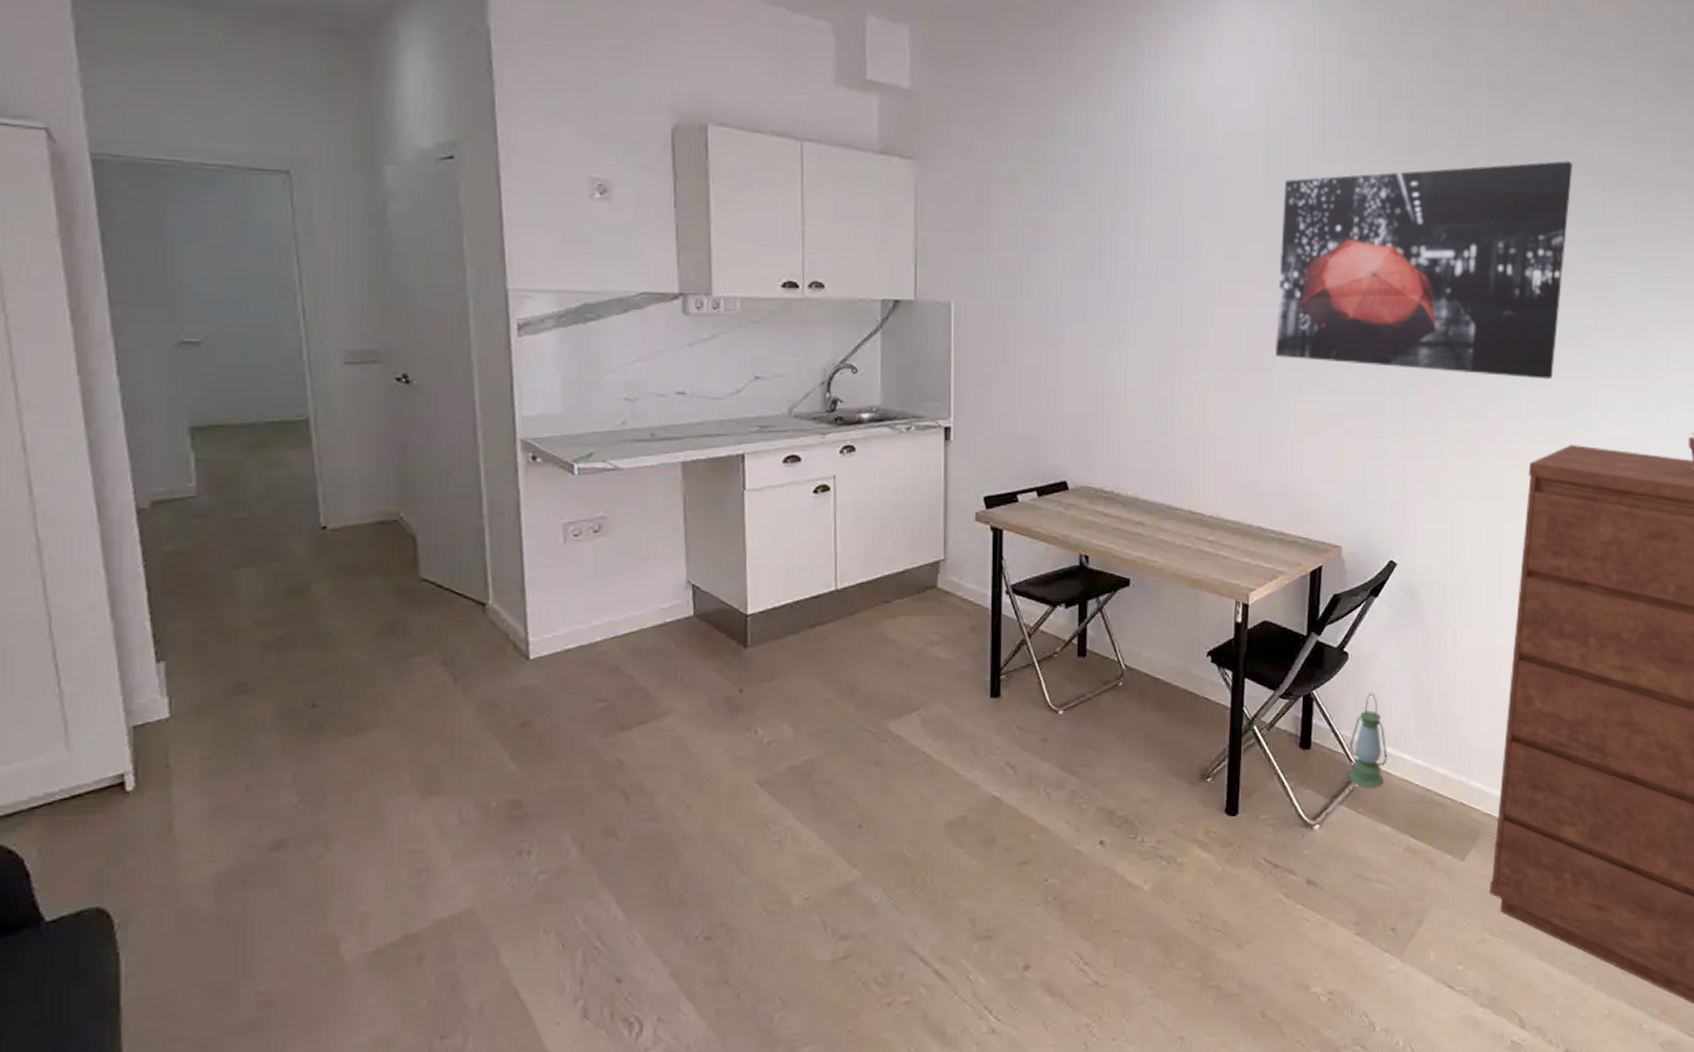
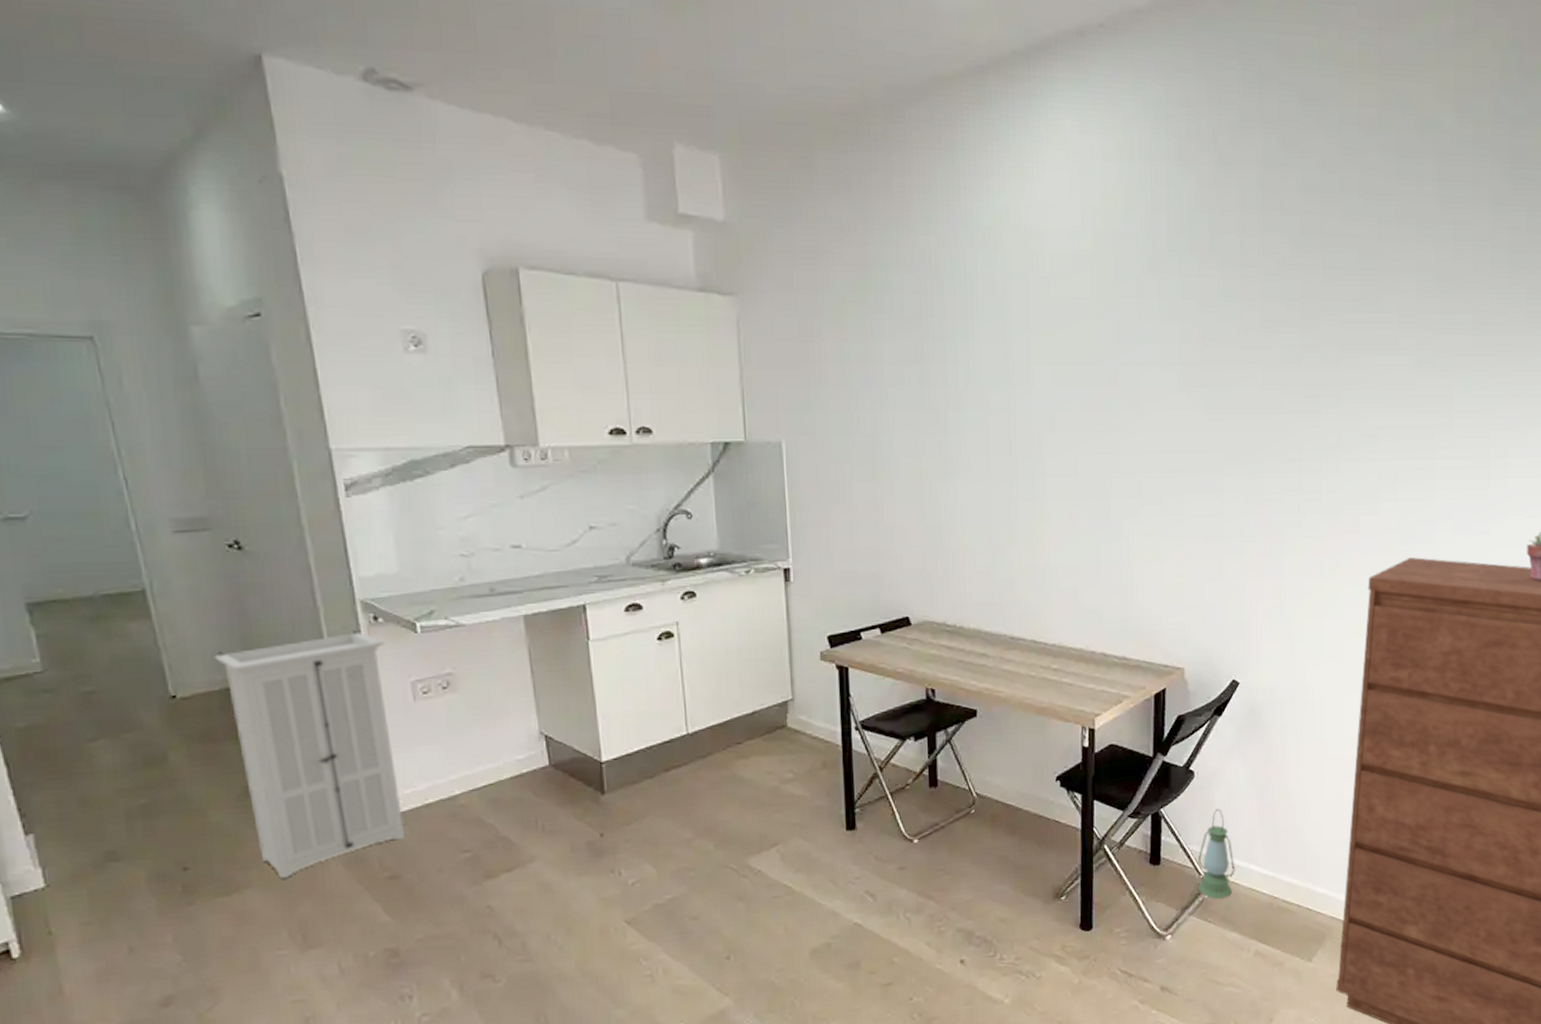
storage cabinet: none [369,469,542,721] -> present [214,630,406,879]
wall art: present [1276,161,1573,379] -> none [1111,267,1409,493]

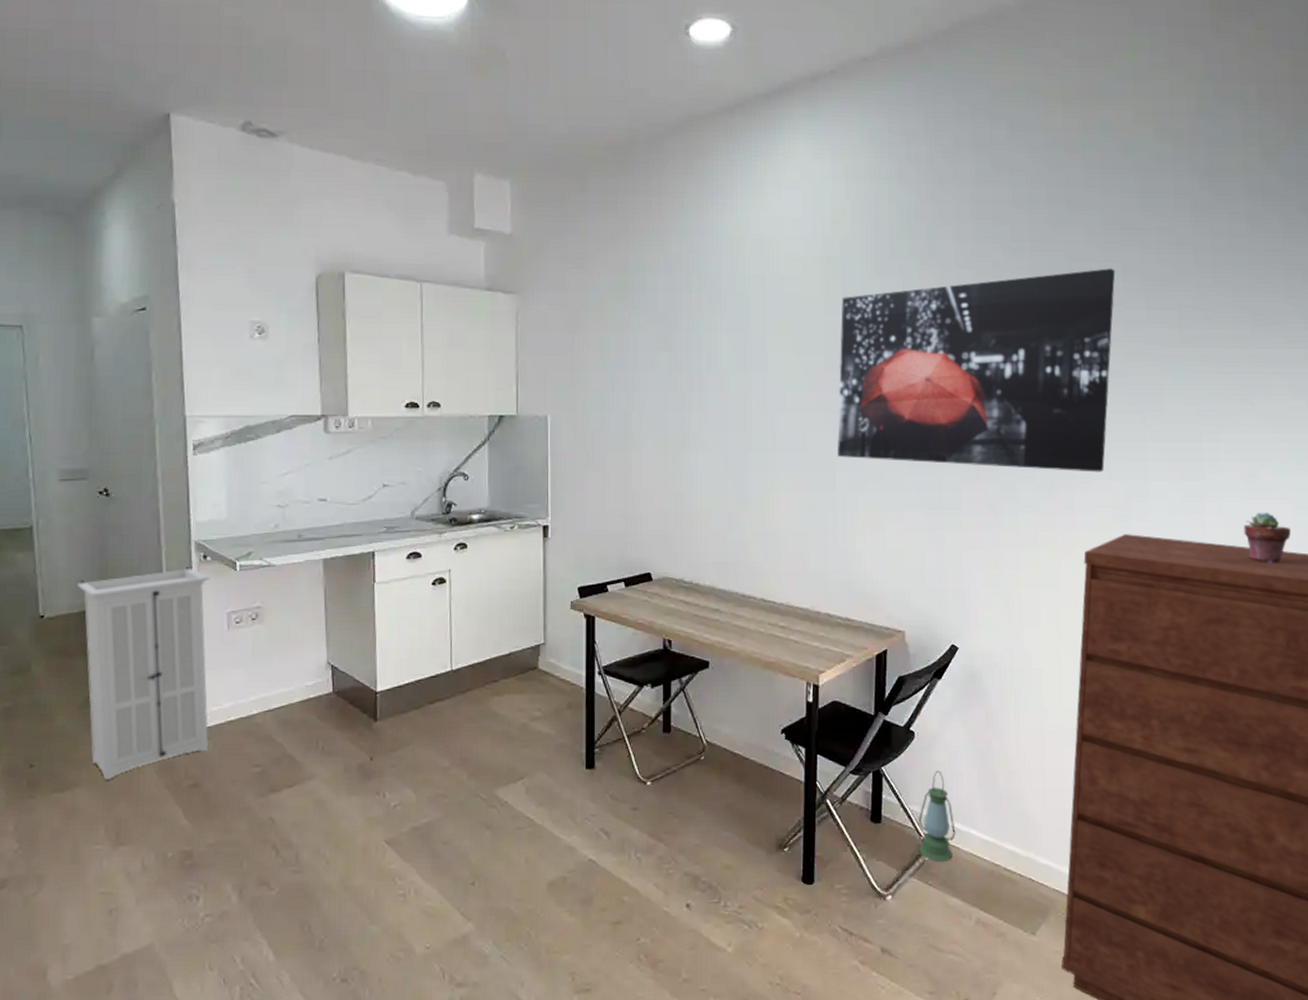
wall art: none [1111,267,1409,493] -> present [837,268,1116,472]

